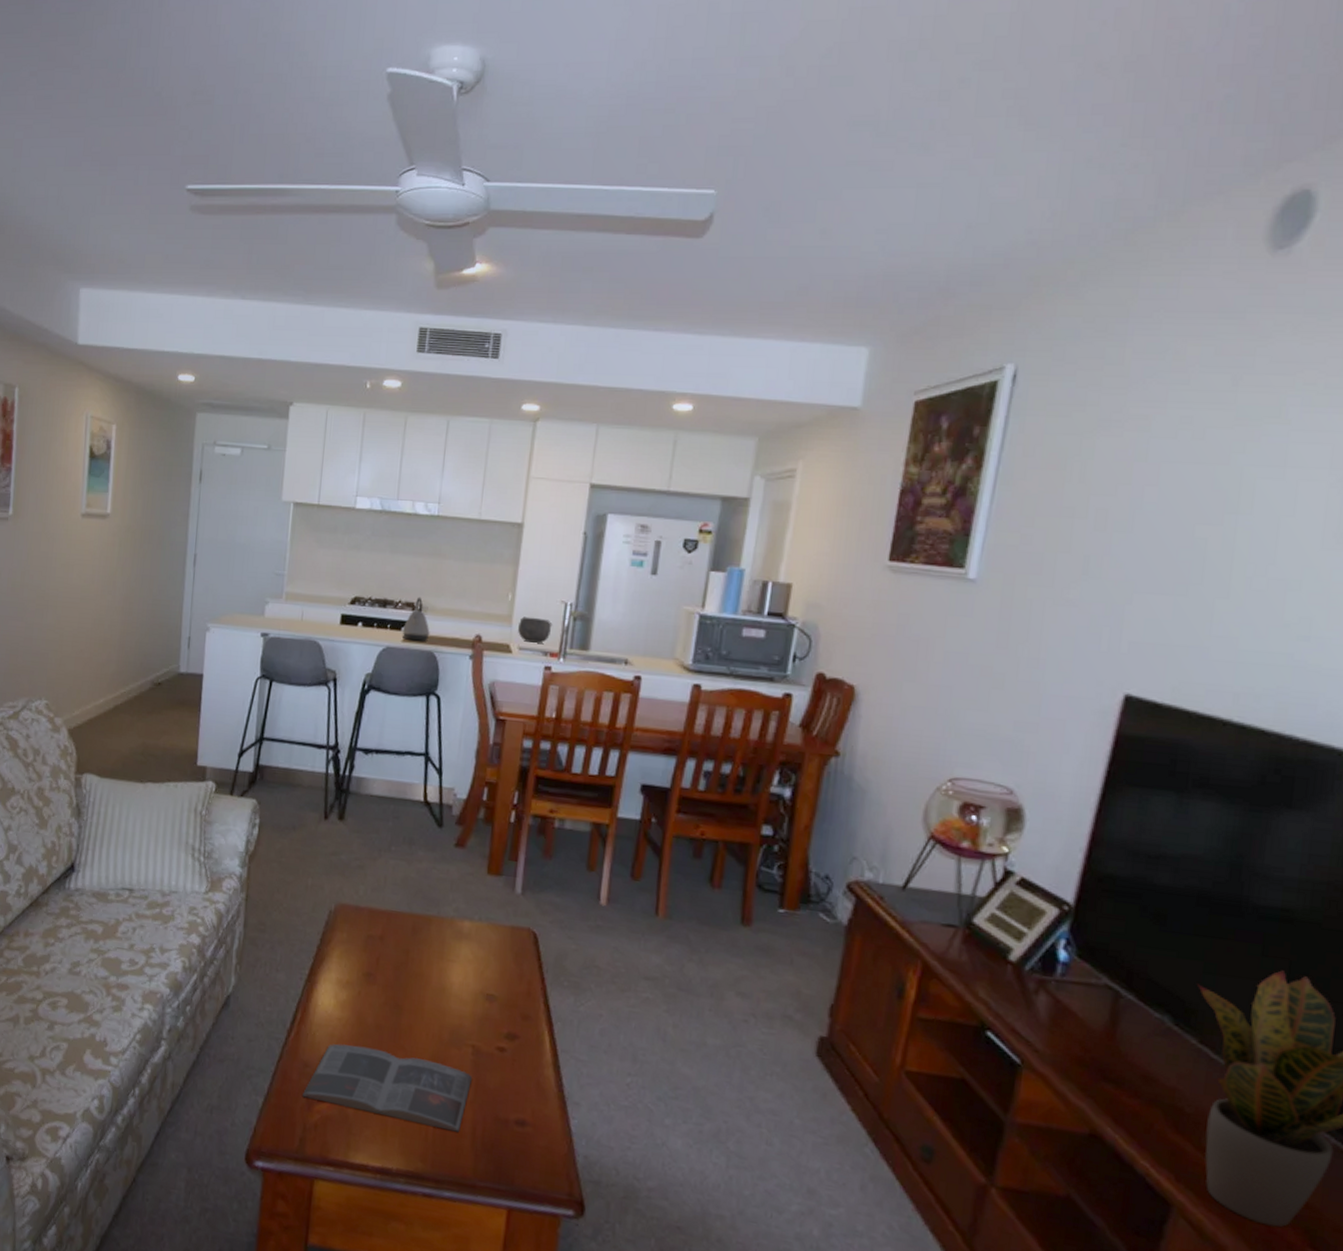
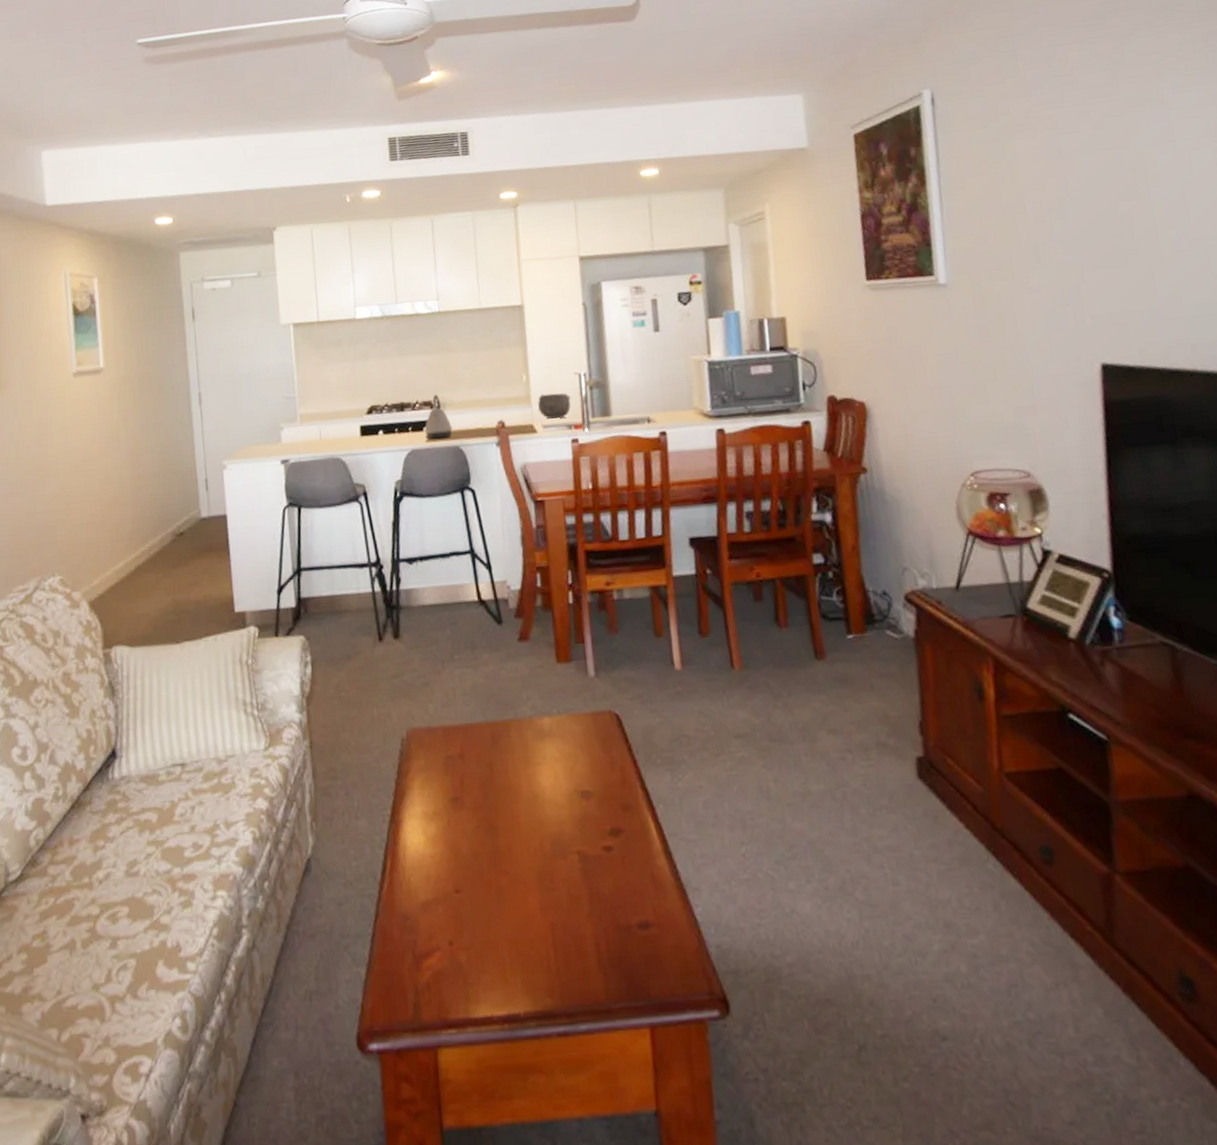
magazine: present [303,1044,472,1132] -> none [408,879,585,956]

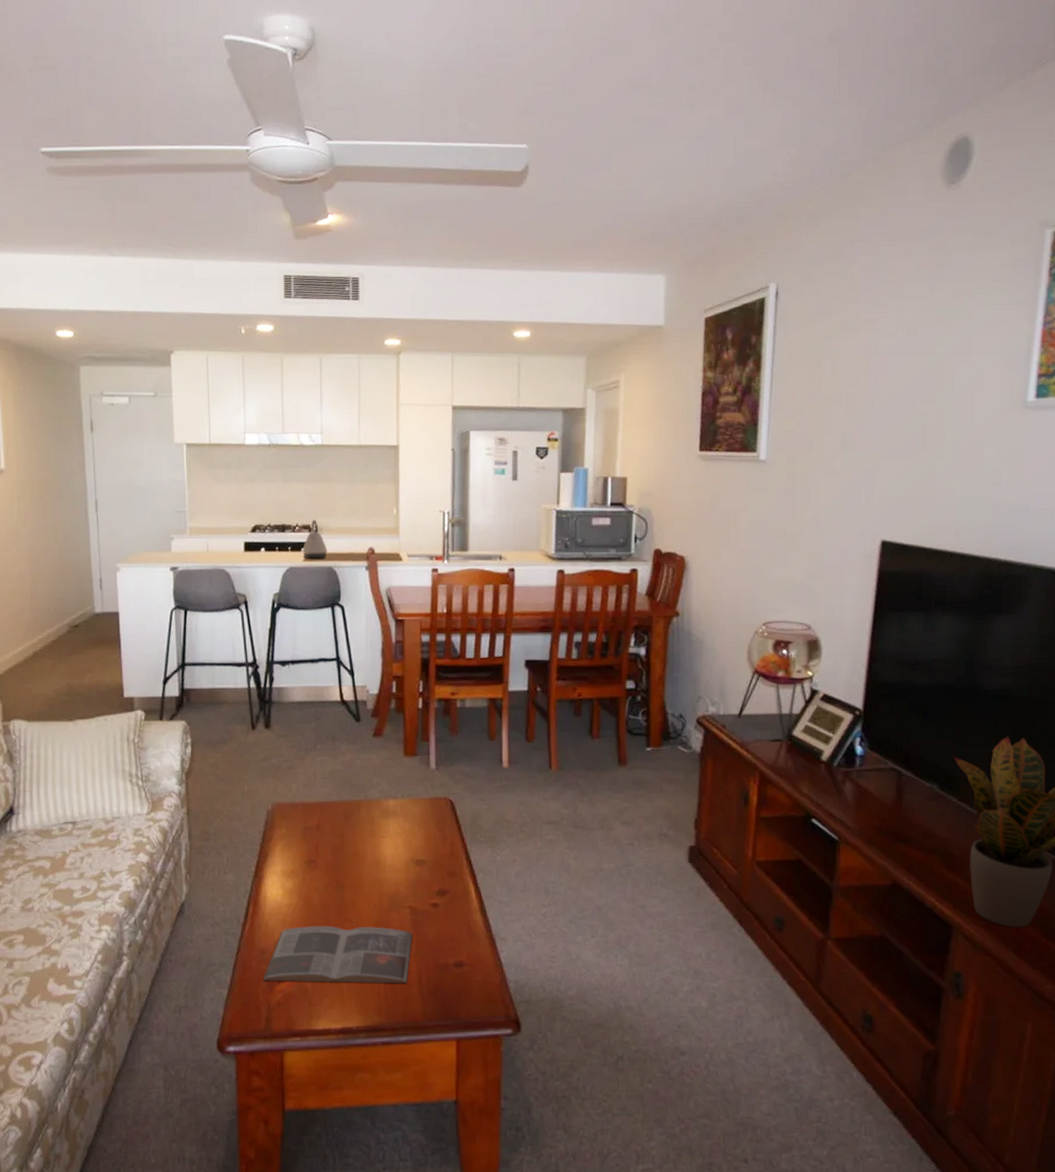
magazine: none [408,879,585,956] -> present [263,925,413,984]
bowl: present [538,393,571,419] -> none [405,527,434,549]

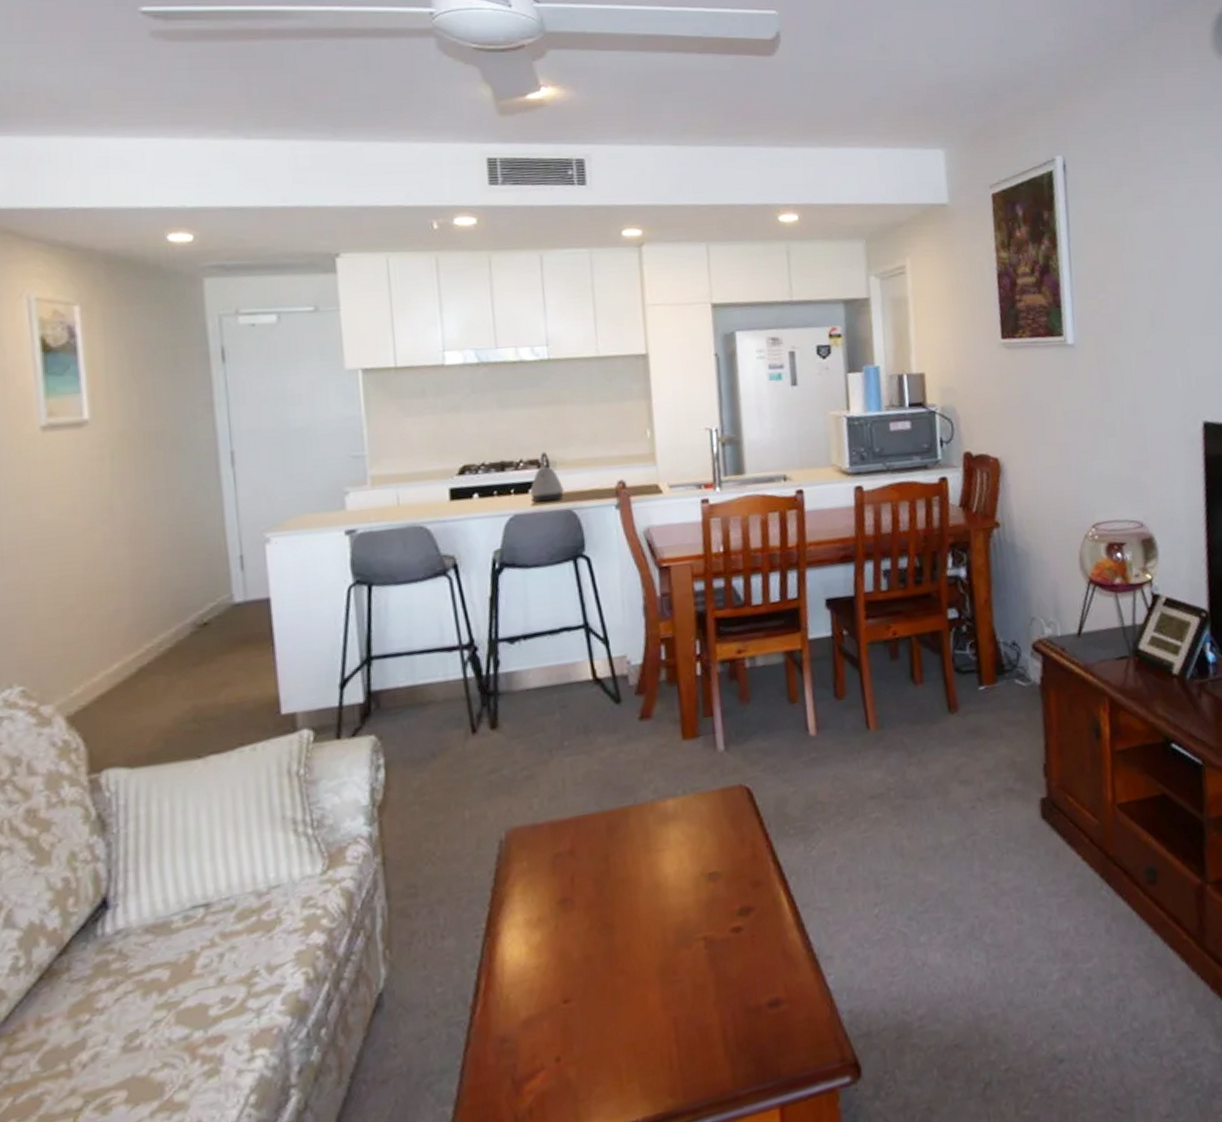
magazine: present [263,925,413,984] -> none [506,970,711,1082]

